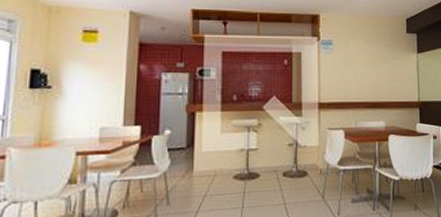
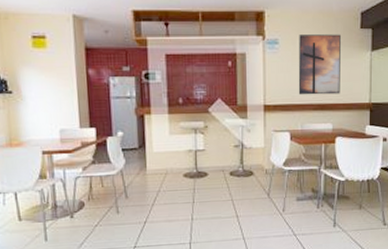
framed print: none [351,37,391,94] -> present [298,34,341,95]

